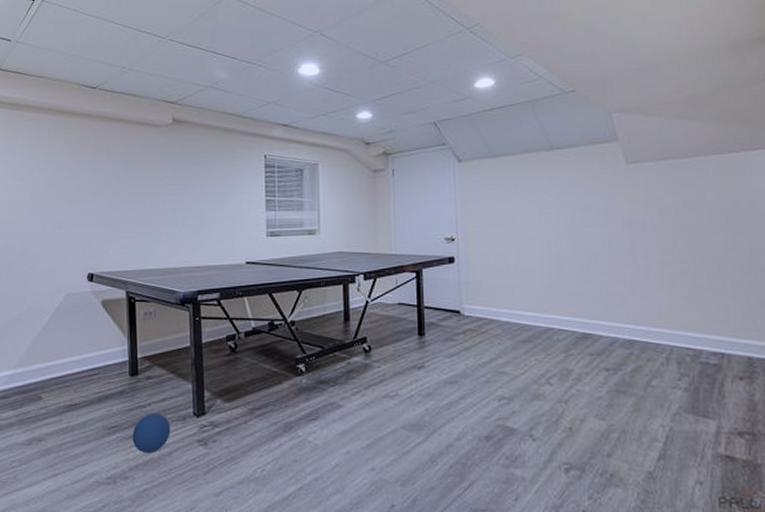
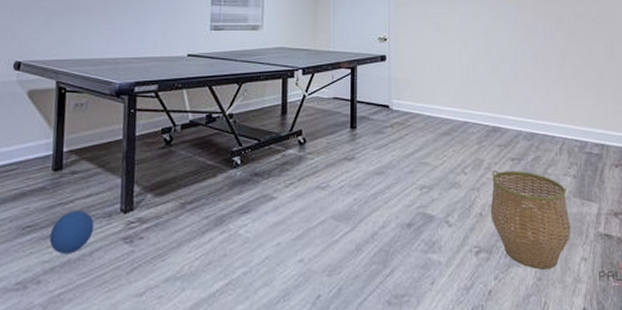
basket: none [581,381,682,492] -> present [490,170,571,270]

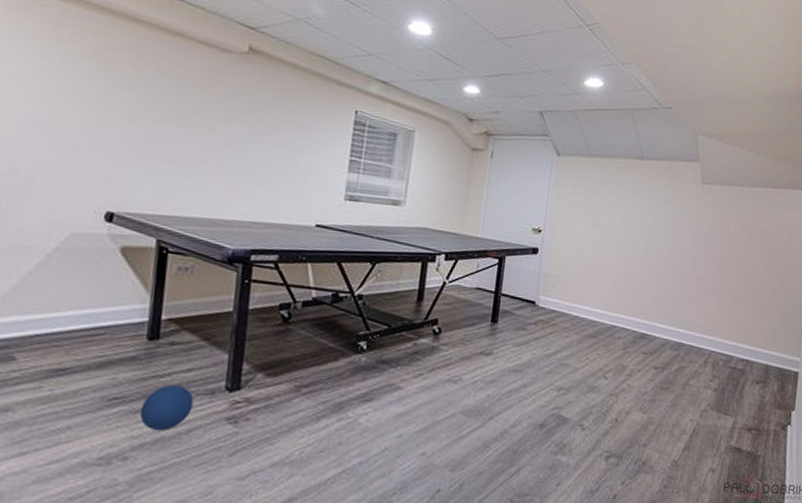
basket: present [490,170,571,270] -> none [626,377,705,478]

